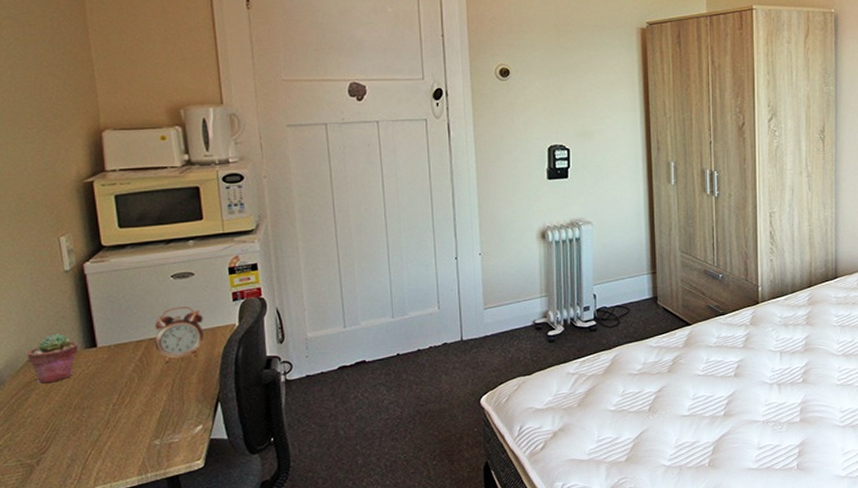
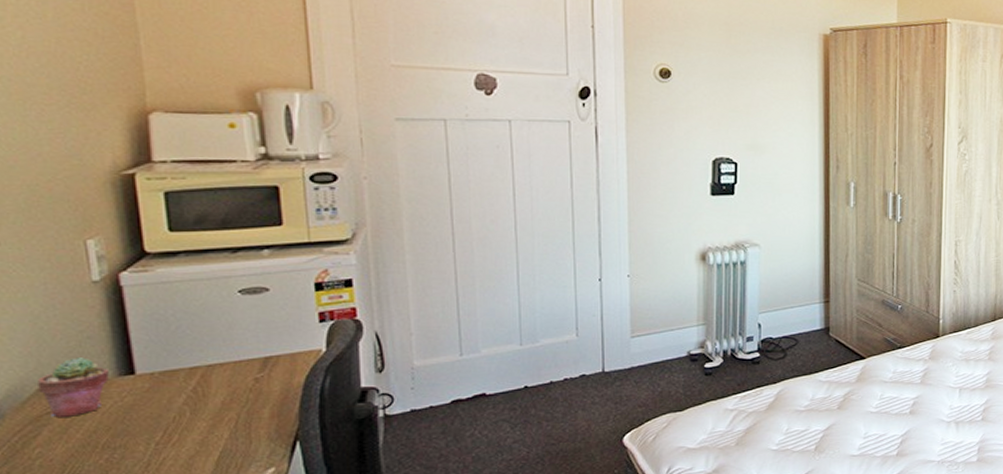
alarm clock: present [154,306,204,362] -> none [214,327,280,393]

